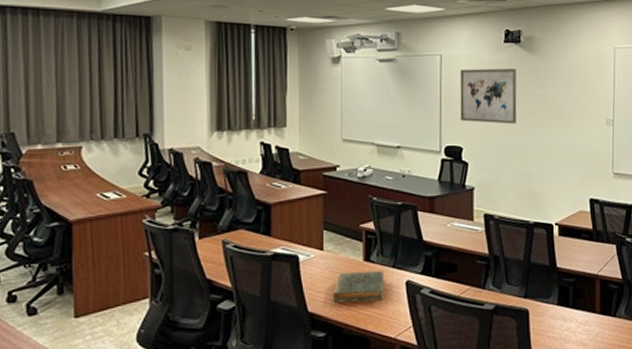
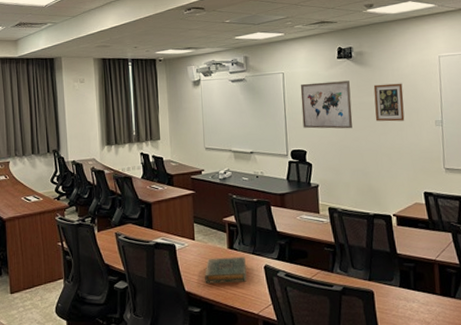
wall art: none [542,75,574,118] -> present [373,83,405,122]

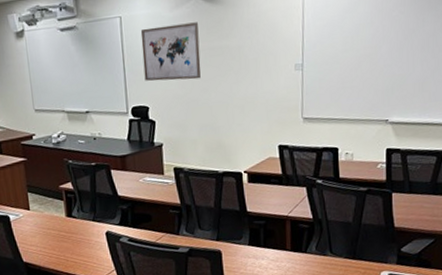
hardback book: present [205,256,247,284] -> none [43,224,88,254]
wall art: present [373,83,405,122] -> none [225,21,261,69]

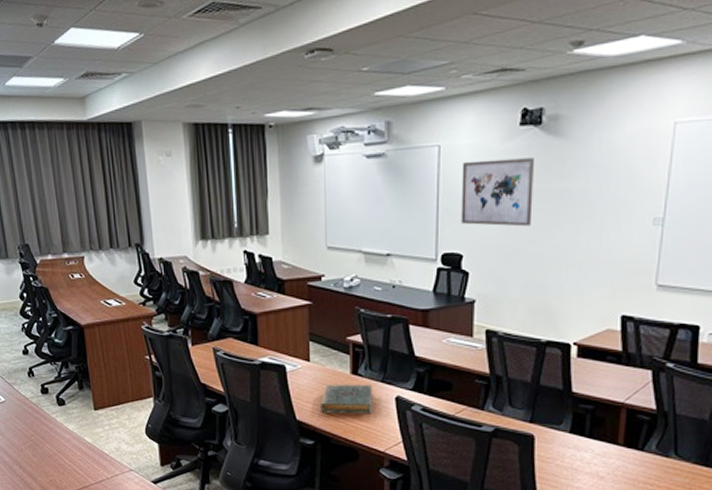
hardback book: none [43,224,88,254] -> present [321,384,372,414]

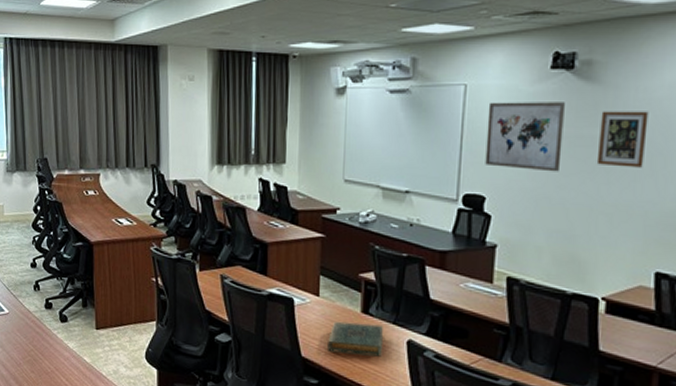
wall art: none [565,162,612,218] -> present [596,111,649,168]

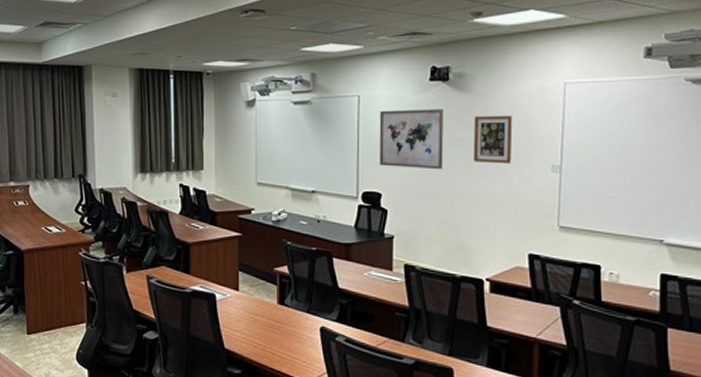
hardback book: present [328,321,383,357] -> none [248,313,298,344]

